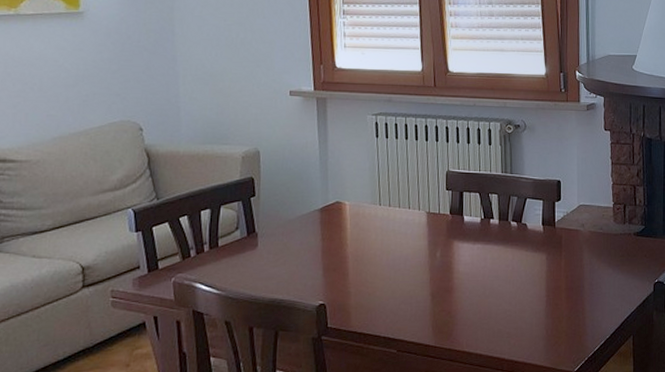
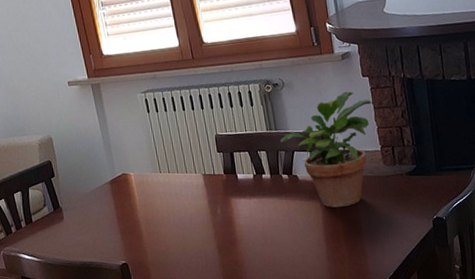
potted plant: none [514,143,610,263] -> present [280,91,371,208]

